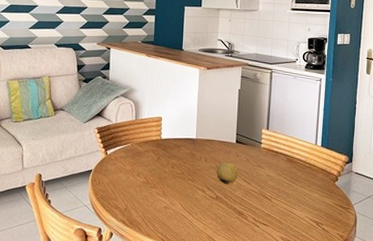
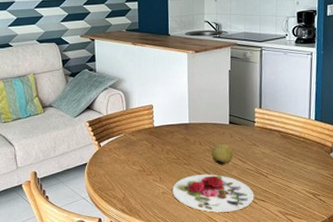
plate: none [175,192,257,233] -> present [172,174,254,212]

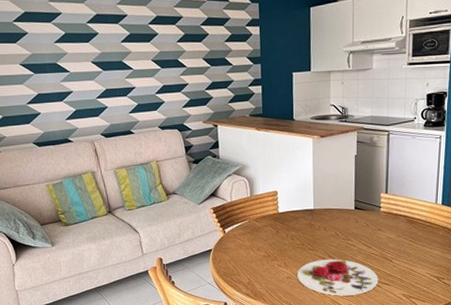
fruit: present [211,143,234,165] -> none [336,229,358,250]

